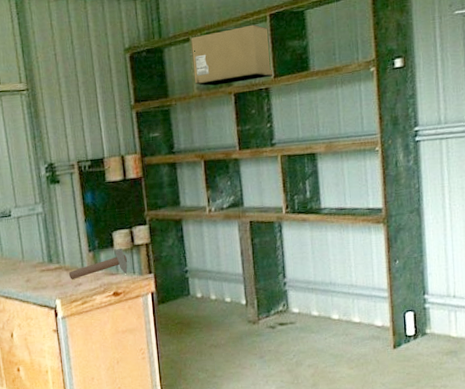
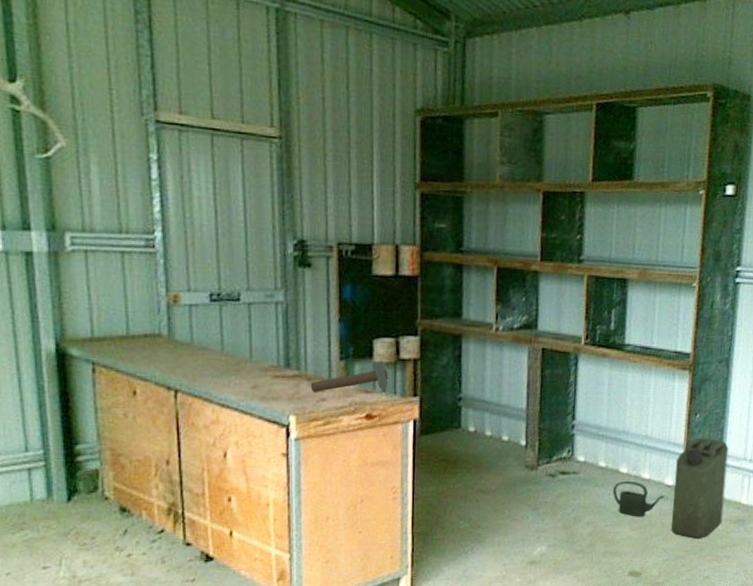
box: present [191,24,275,86] -> none [497,111,593,180]
watering can: none [327,325,376,357] -> present [612,480,665,517]
fuel can: none [382,280,435,372] -> present [671,437,729,538]

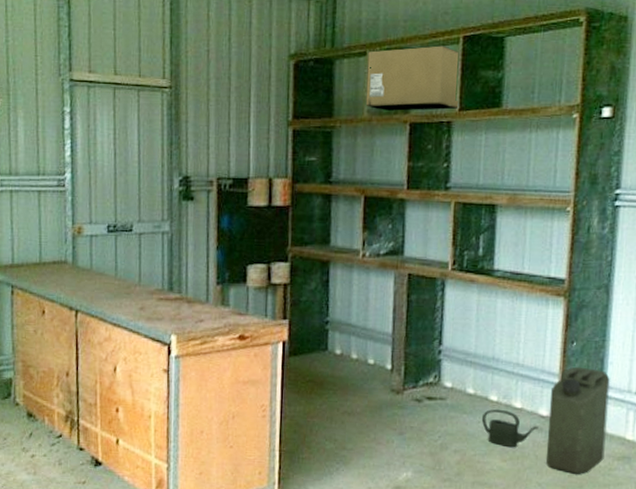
hammer: present [310,360,388,394] -> none [190,284,260,317]
box: none [497,111,593,180] -> present [365,45,460,111]

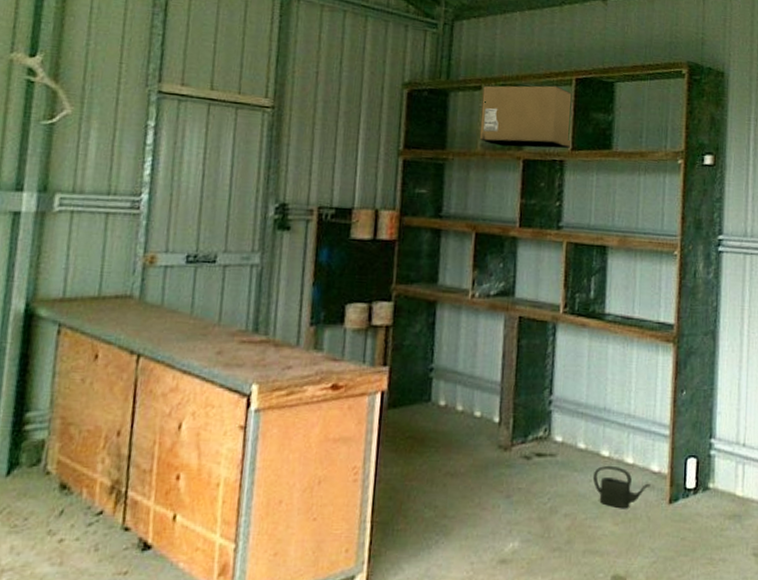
fuel can: present [546,366,610,474] -> none [658,417,719,536]

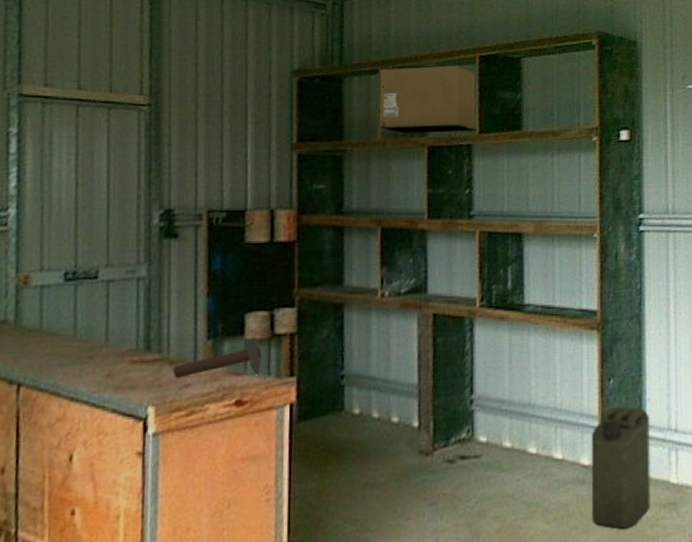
hammer: none [277,326,358,363] -> present [172,336,261,379]
watering can: present [592,465,651,509] -> none [520,462,582,507]
fuel can: none [658,417,719,536] -> present [591,406,650,529]

